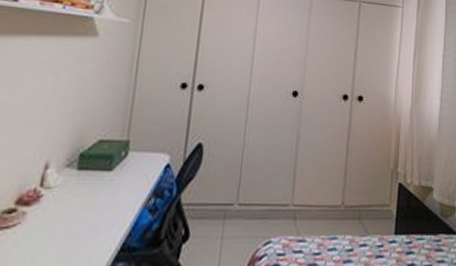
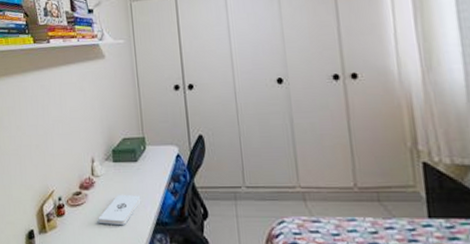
notepad: none [34,212,107,253] -> present [98,194,141,225]

